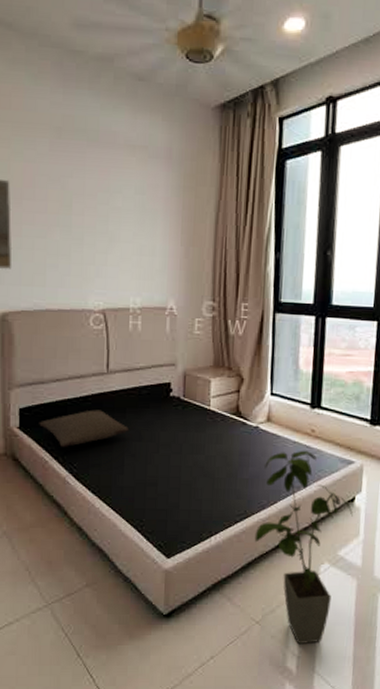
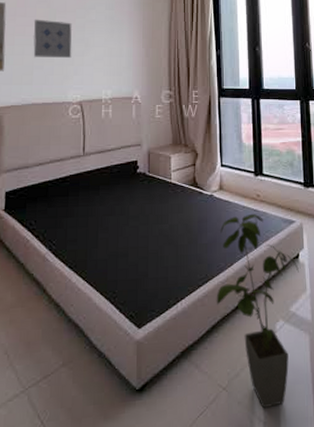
pillow: present [39,410,130,448] -> none [22,189,103,227]
wall art: none [44,203,93,256] -> present [33,19,72,59]

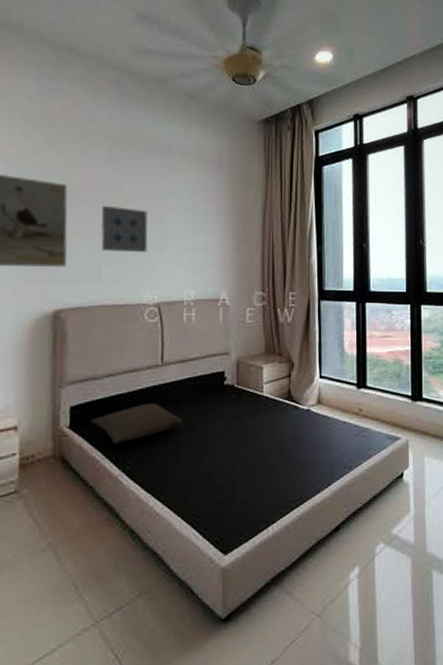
pillow: none [22,189,103,227] -> present [90,403,185,446]
house plant: present [216,213,299,409] -> none [311,429,403,635]

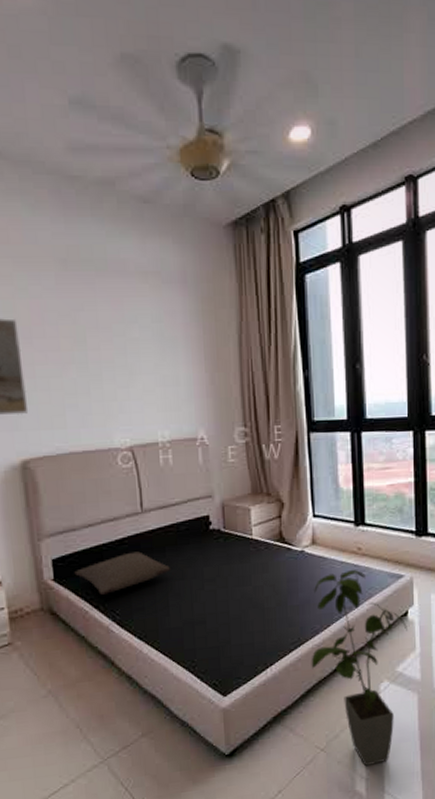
wall art: present [100,205,148,253] -> none [57,340,114,393]
house plant: none [311,429,403,635] -> present [311,569,407,767]

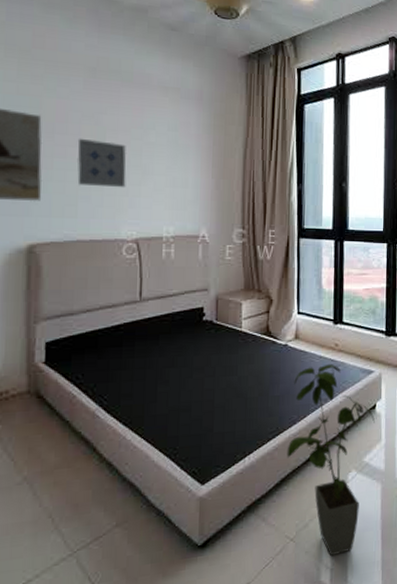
wall art: none [57,340,114,393] -> present [77,138,126,188]
pillow: present [74,551,171,596] -> none [67,338,163,381]

